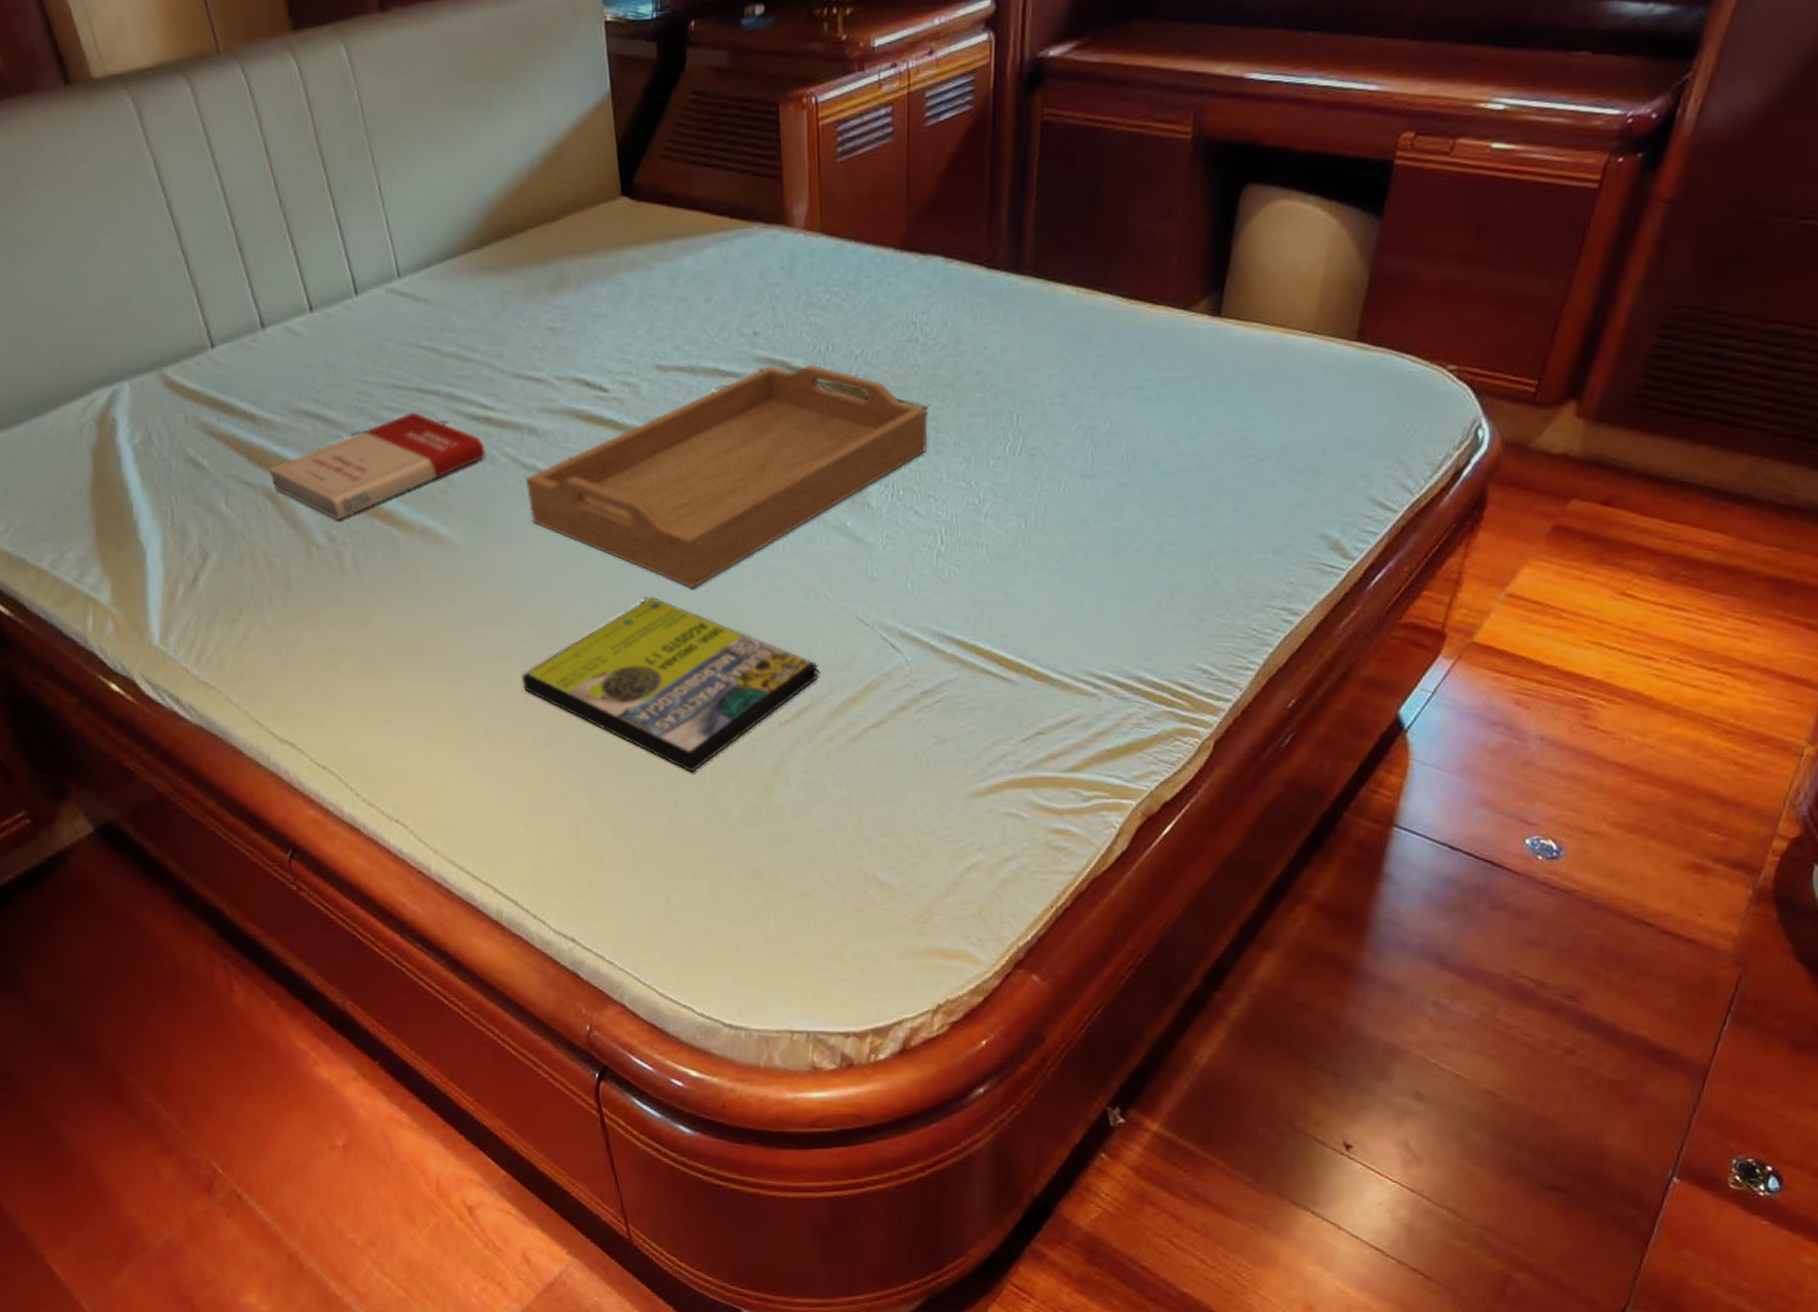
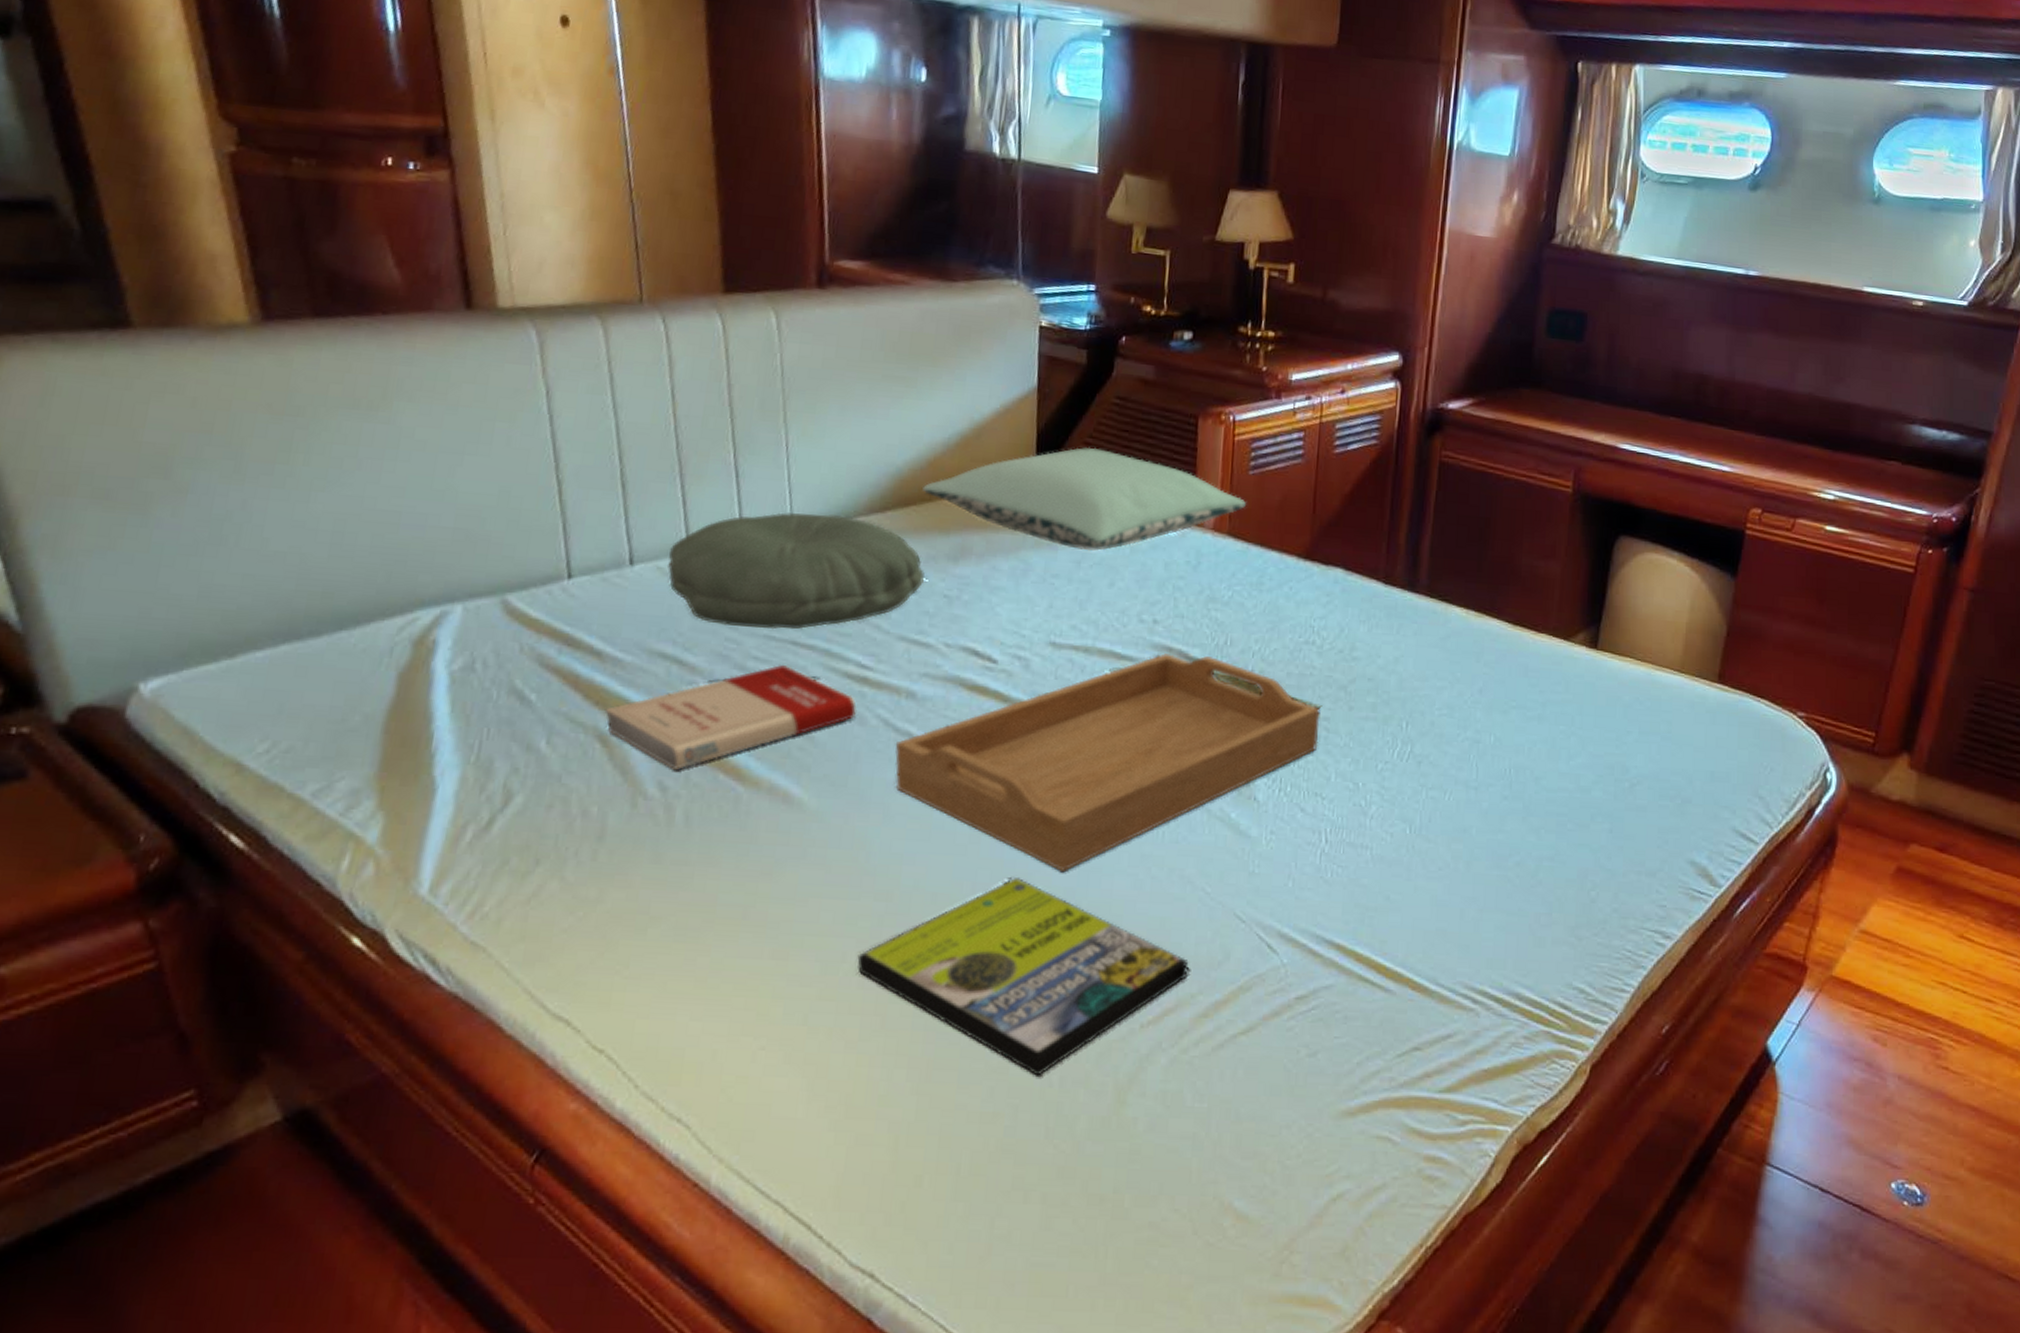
pillow: none [294,256,528,379] -> present [667,513,924,630]
pillow: none [514,152,836,267] -> present [922,447,1246,552]

